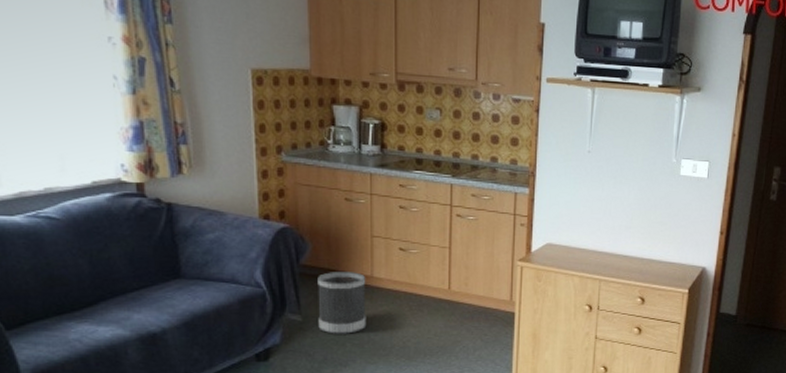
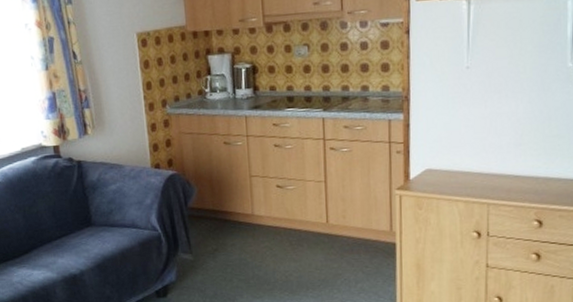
wastebasket: present [318,272,367,334] -> none [204,211,251,271]

